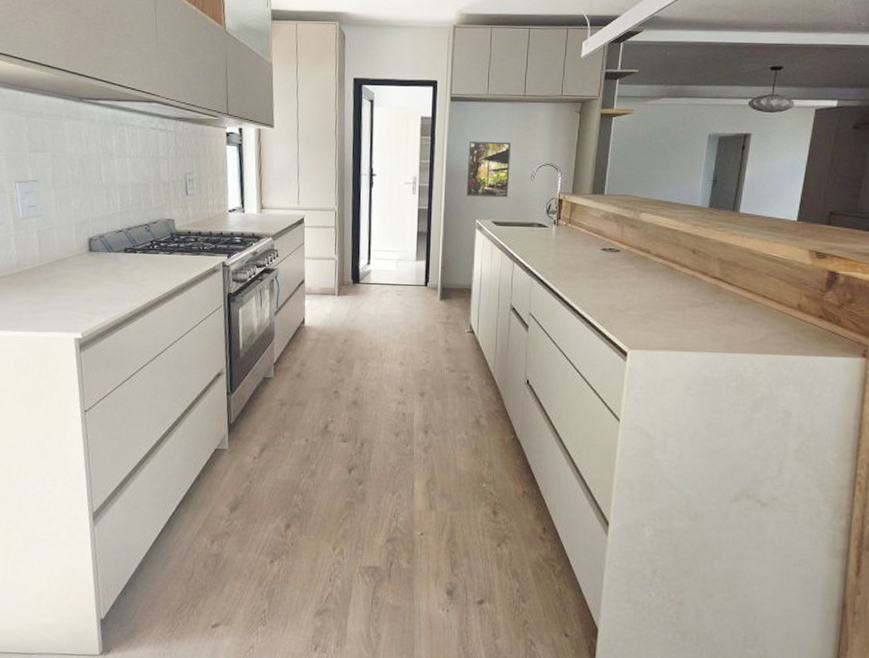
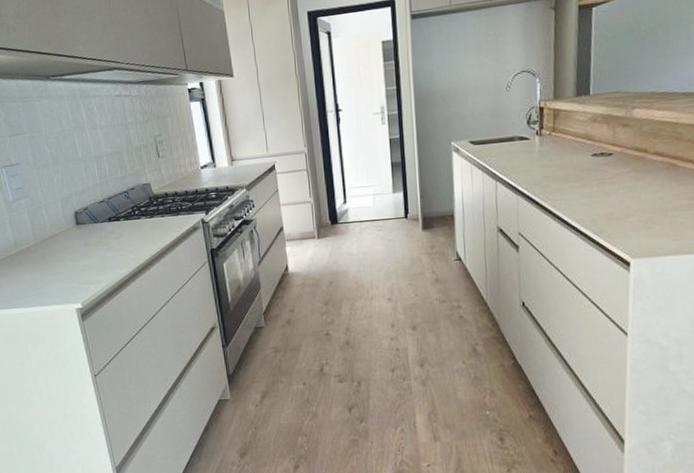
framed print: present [467,140,511,198] -> none [435,53,483,119]

